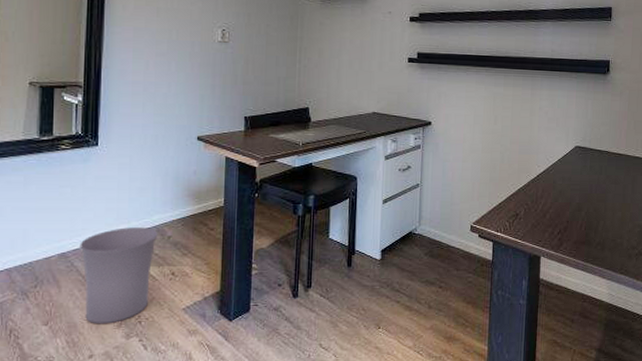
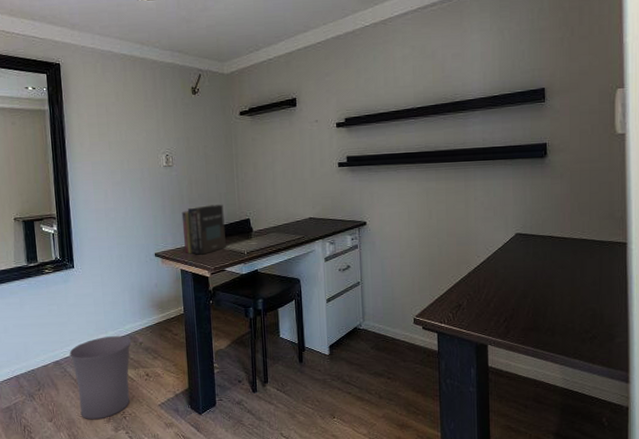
books: none [232,88,281,143] -> present [181,204,226,255]

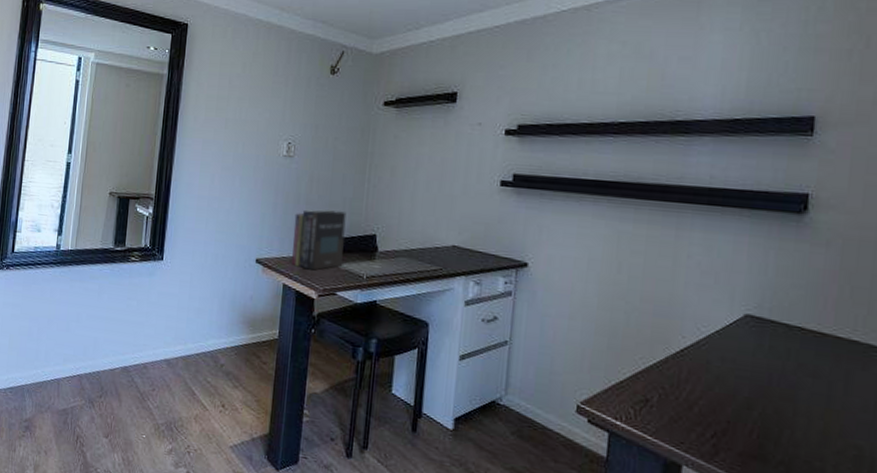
waste bin: present [69,336,132,420] -> none [140,348,212,448]

